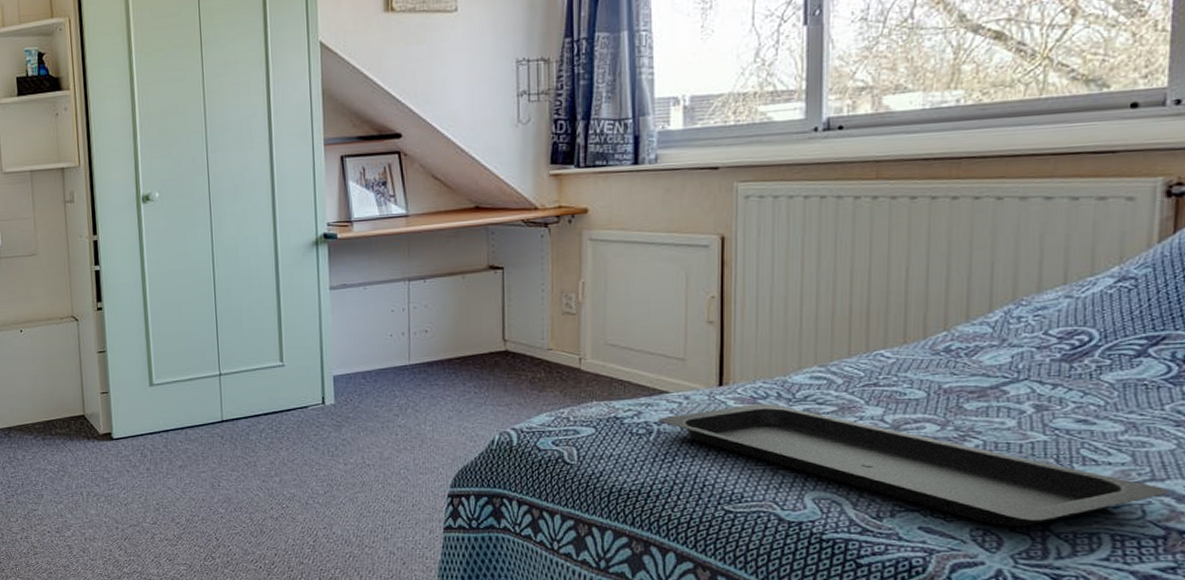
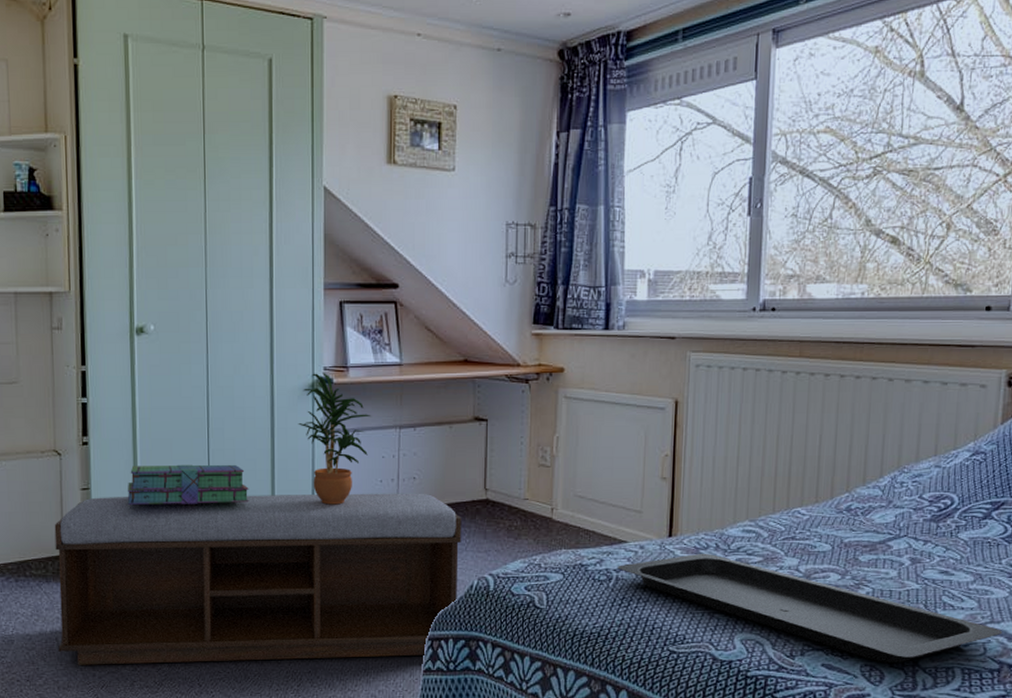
bench: none [75,346,480,519] -> present [54,493,462,665]
stack of books: none [141,323,258,366] -> present [127,464,249,505]
potted plant: none [303,228,379,361] -> present [298,372,372,505]

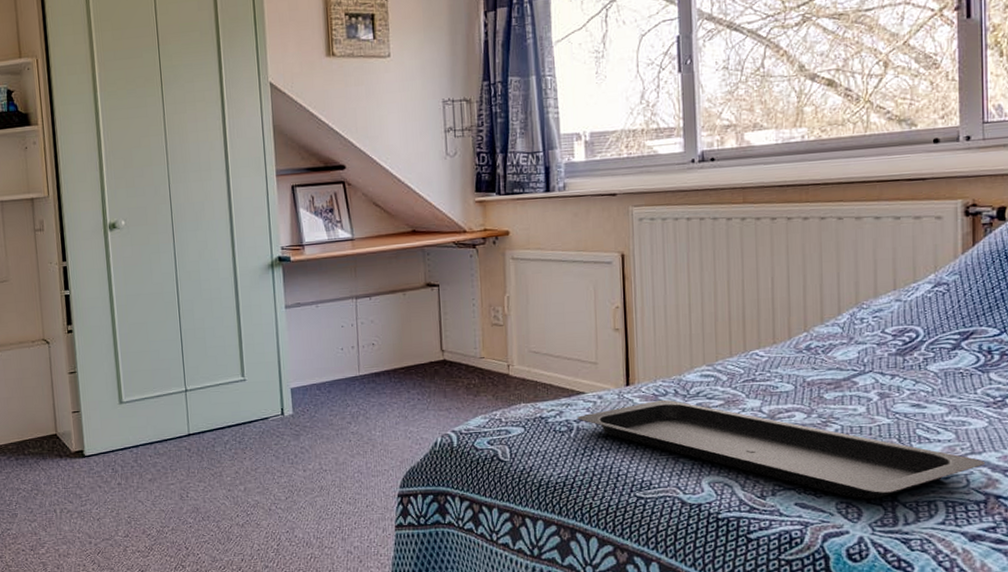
bench: present [54,493,462,665] -> none [47,358,423,534]
stack of books: present [127,464,249,505] -> none [110,342,221,385]
potted plant: present [298,372,372,505] -> none [261,251,329,374]

